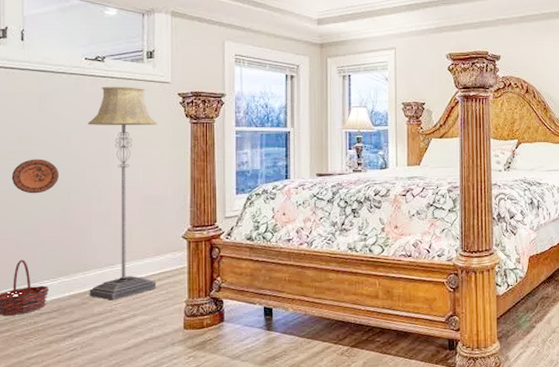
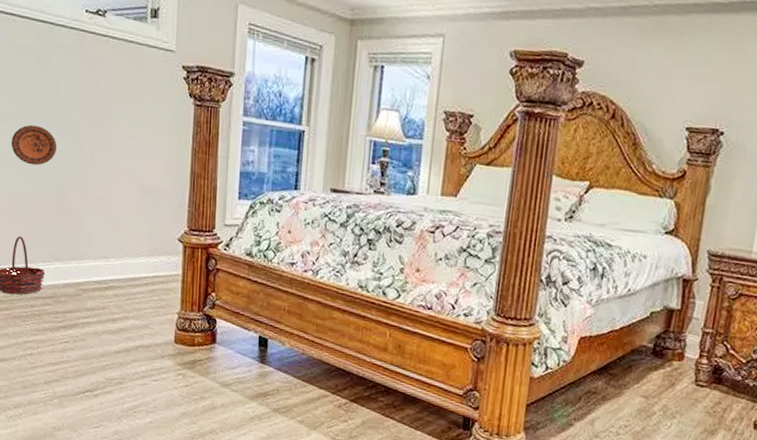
floor lamp: present [87,86,158,301] -> none [83,47,159,298]

